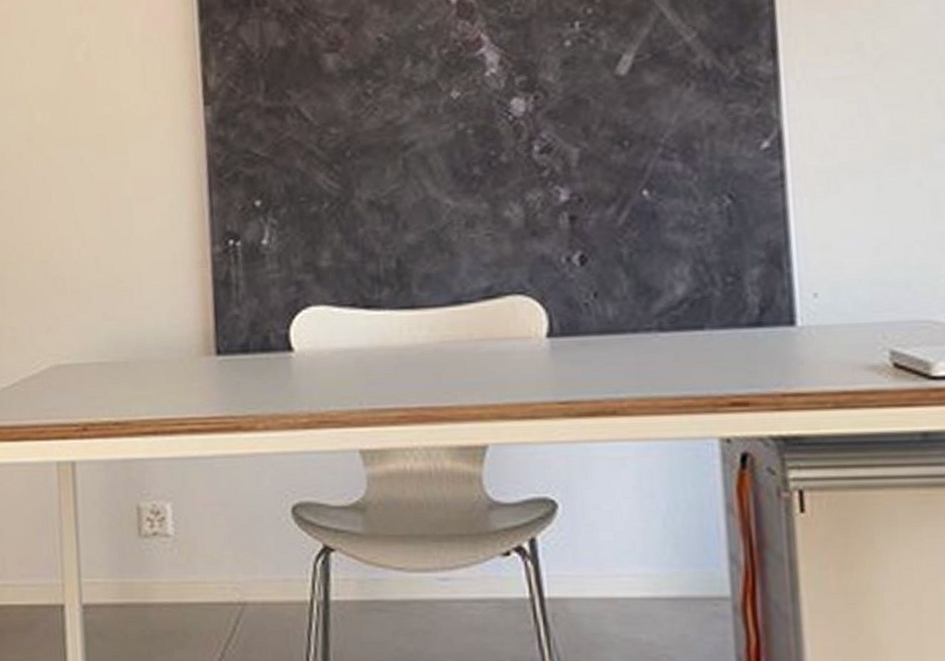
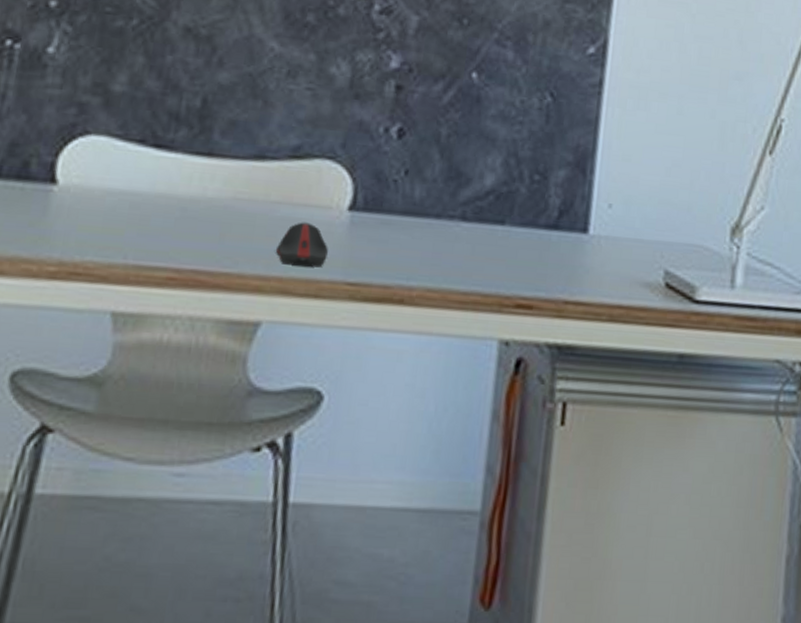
computer mouse: none [487,353,537,392] -> present [275,222,329,266]

